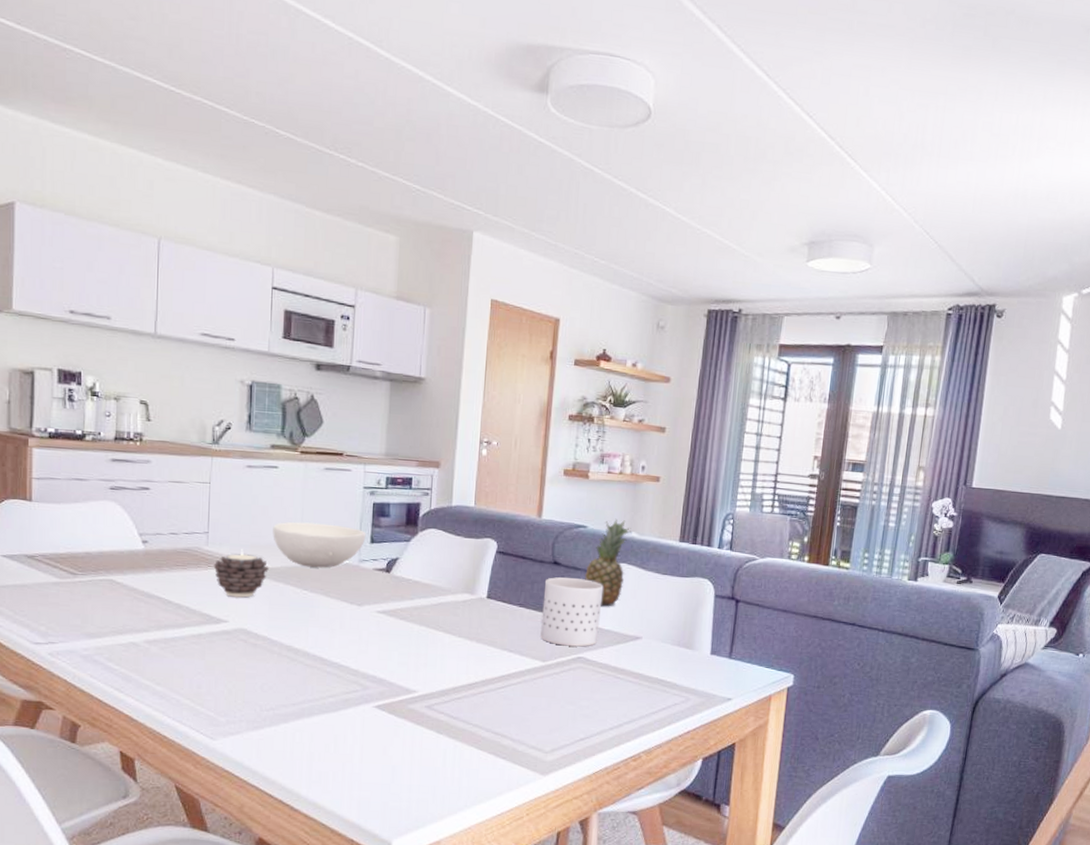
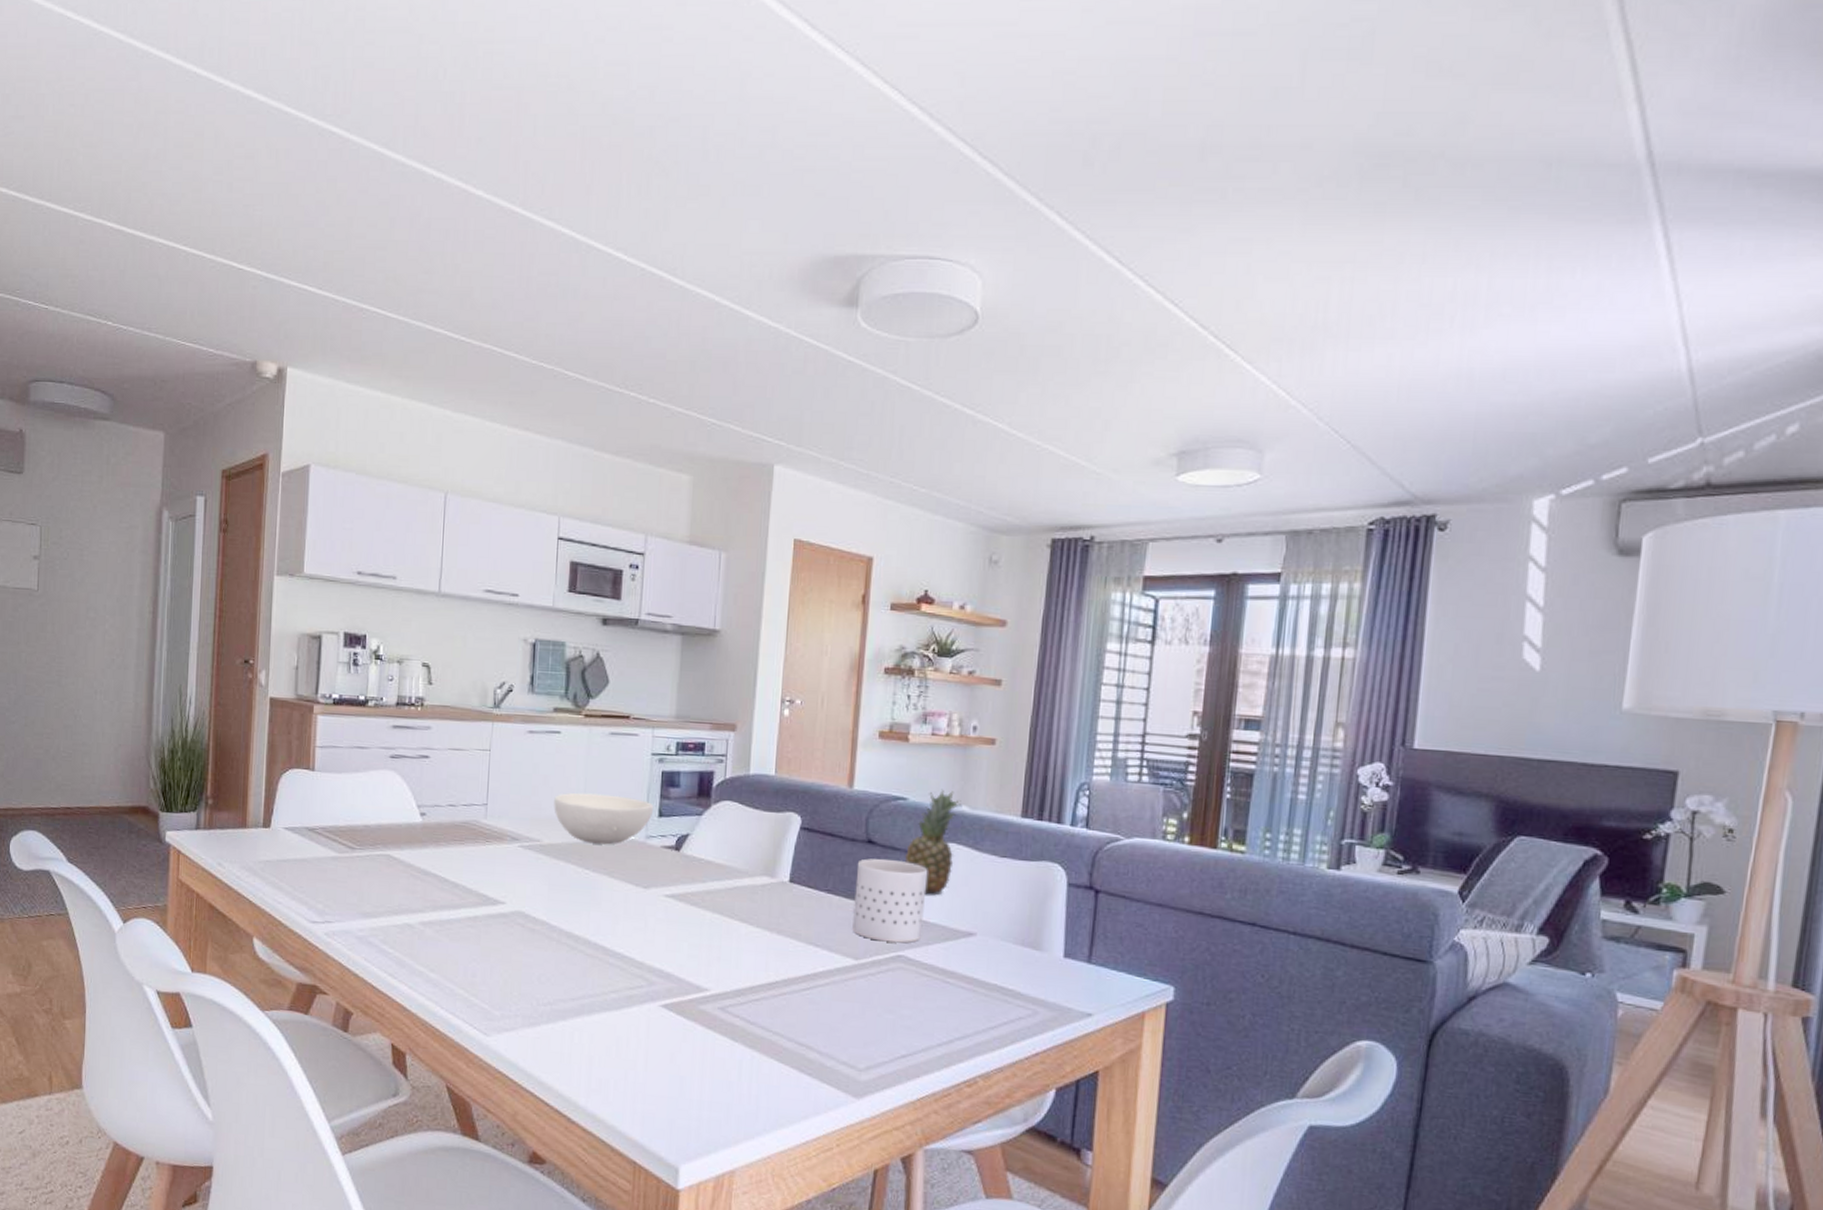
candle: present [213,549,269,599] -> none [491,823,549,878]

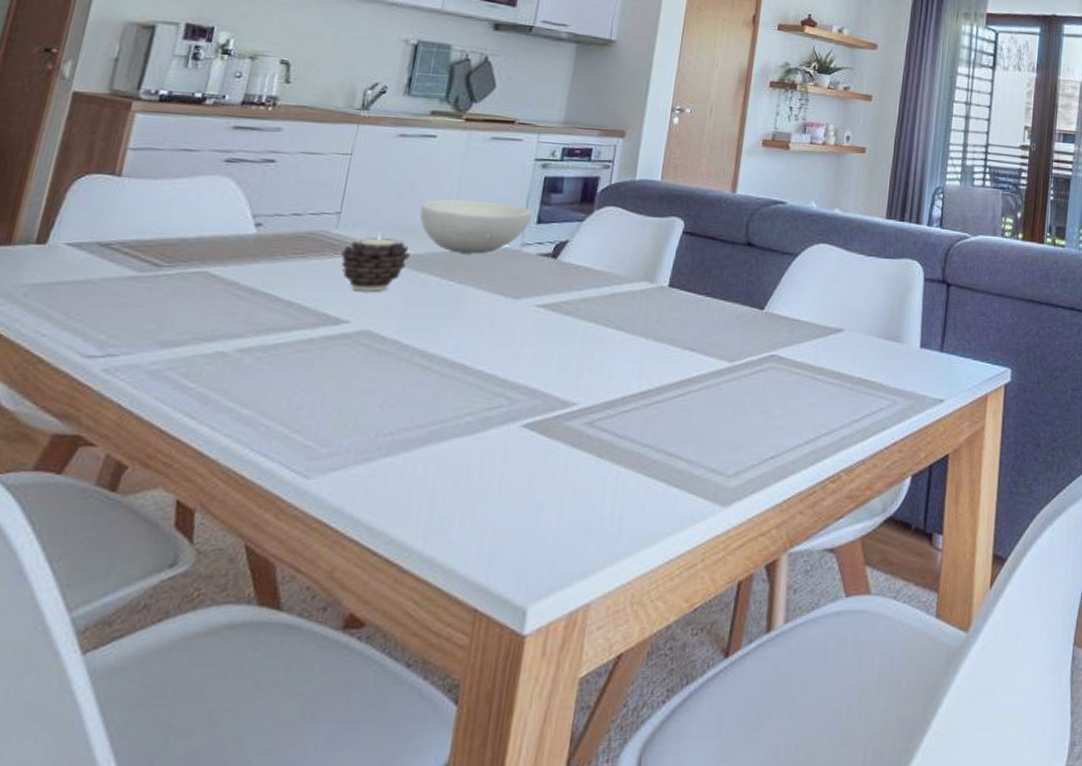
candle: none [491,823,549,878] -> present [340,232,411,293]
mug: present [852,858,928,943] -> none [728,260,802,343]
fruit: present [904,789,961,895] -> none [781,193,834,294]

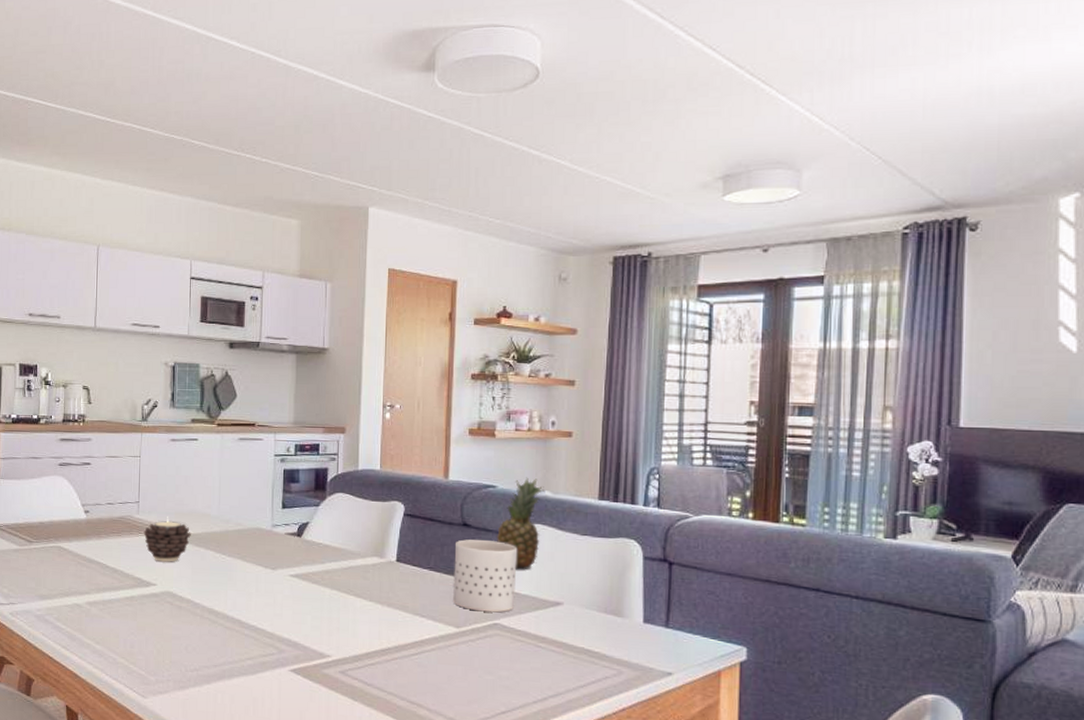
bowl: present [419,199,533,254] -> none [194,490,278,533]
mug: none [728,260,802,343] -> present [453,539,518,613]
fruit: none [781,193,834,294] -> present [496,477,544,570]

